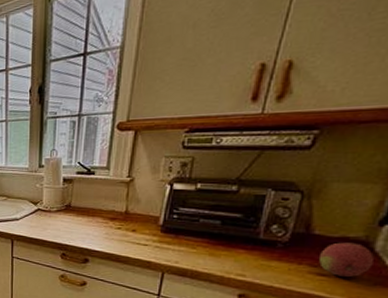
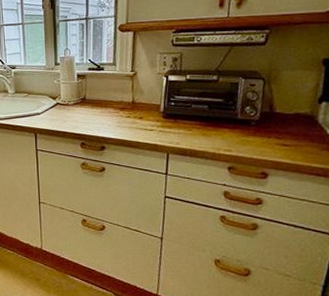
fruit: present [319,242,374,277] -> none [282,117,319,145]

